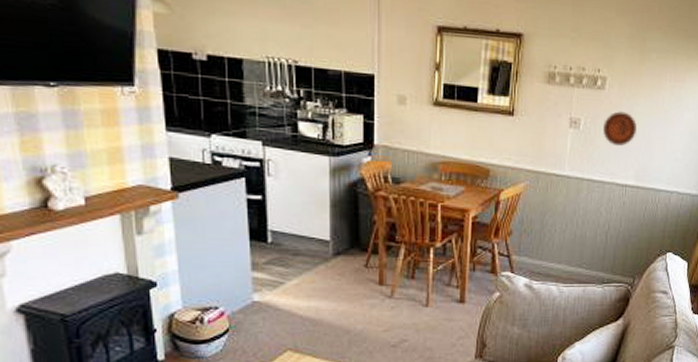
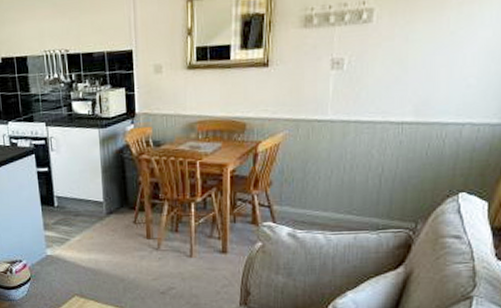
decorative plate: present [603,111,638,147] -> none [372,42,415,82]

